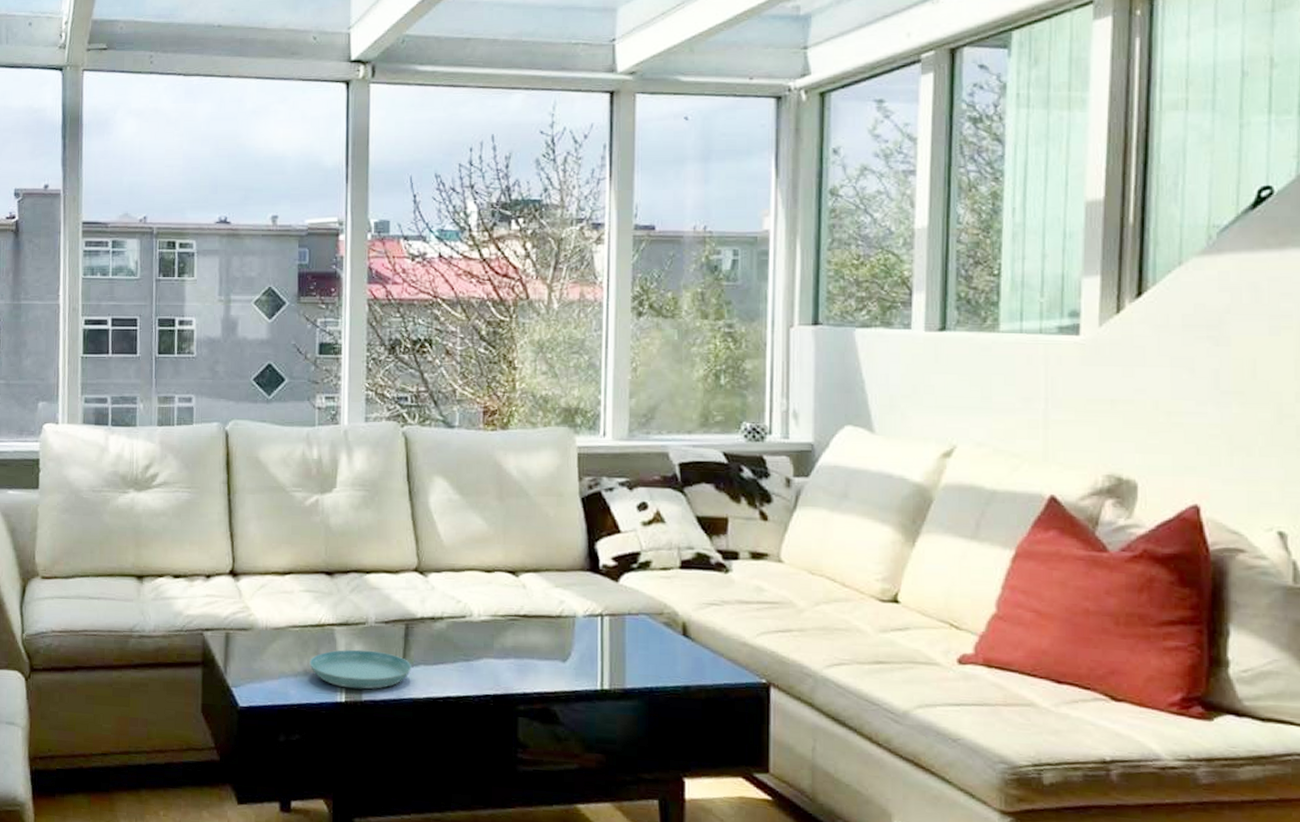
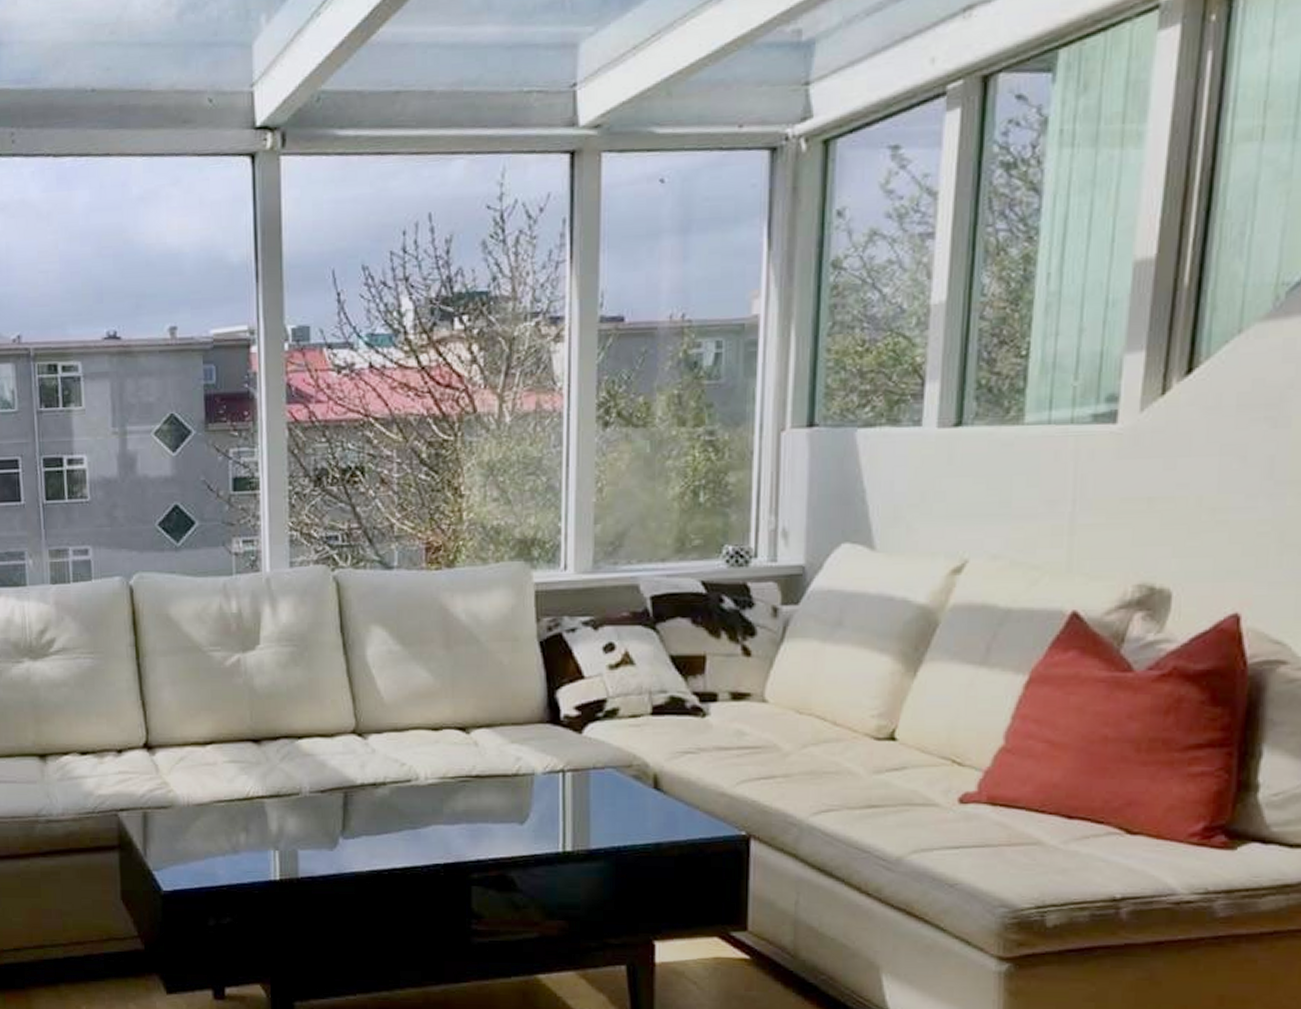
saucer: present [309,649,412,690] -> none [238,823,353,866]

